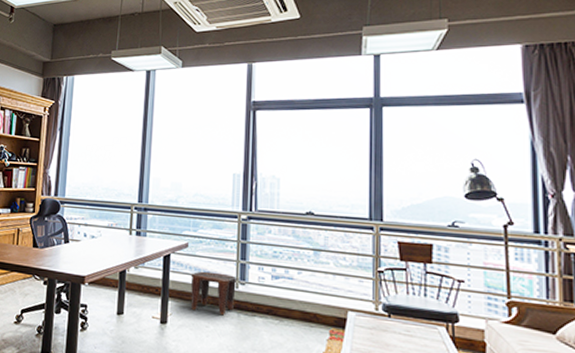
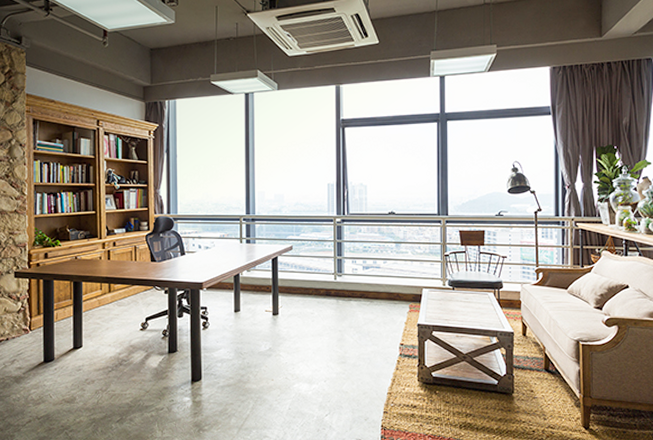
stool: present [191,271,236,316] -> none [296,268,334,303]

